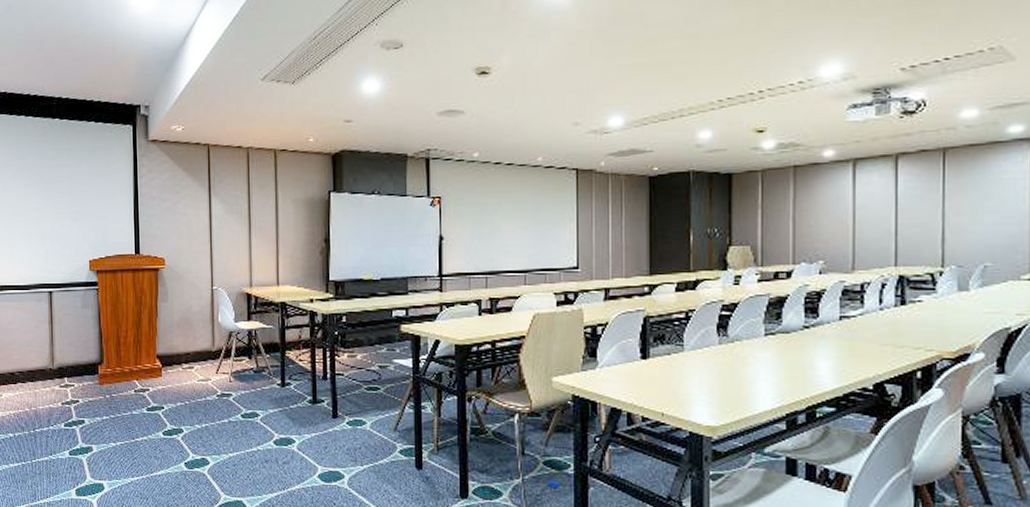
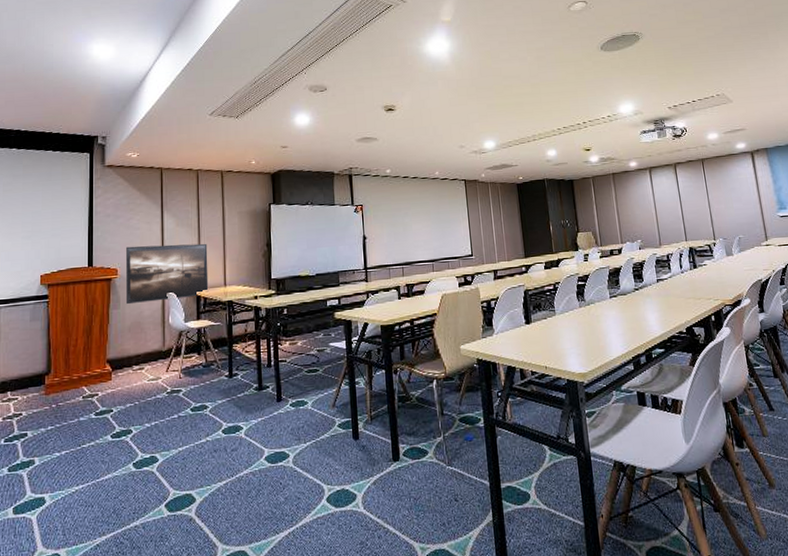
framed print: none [172,234,260,298] -> present [125,243,209,305]

